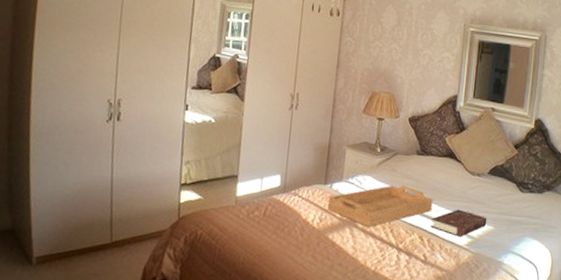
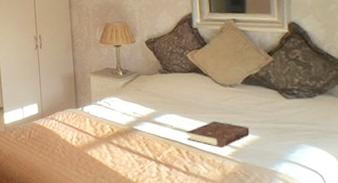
serving tray: present [327,185,433,227] -> none [81,103,186,143]

